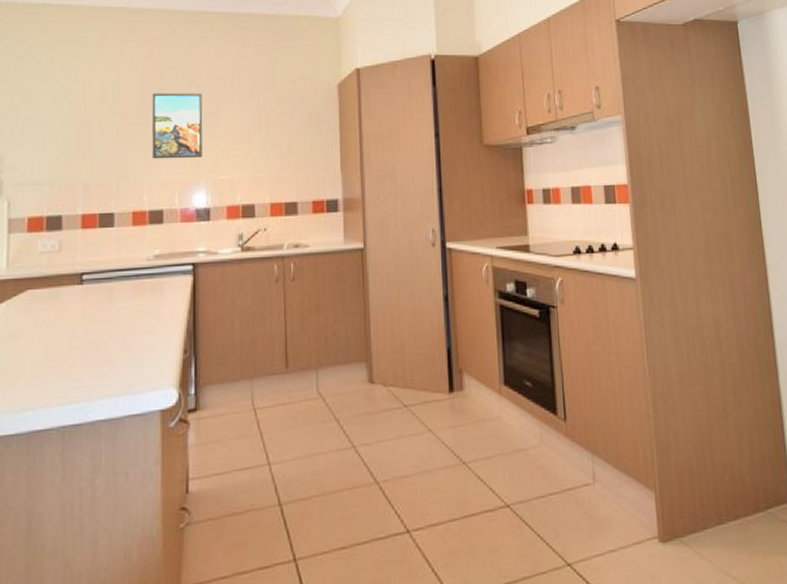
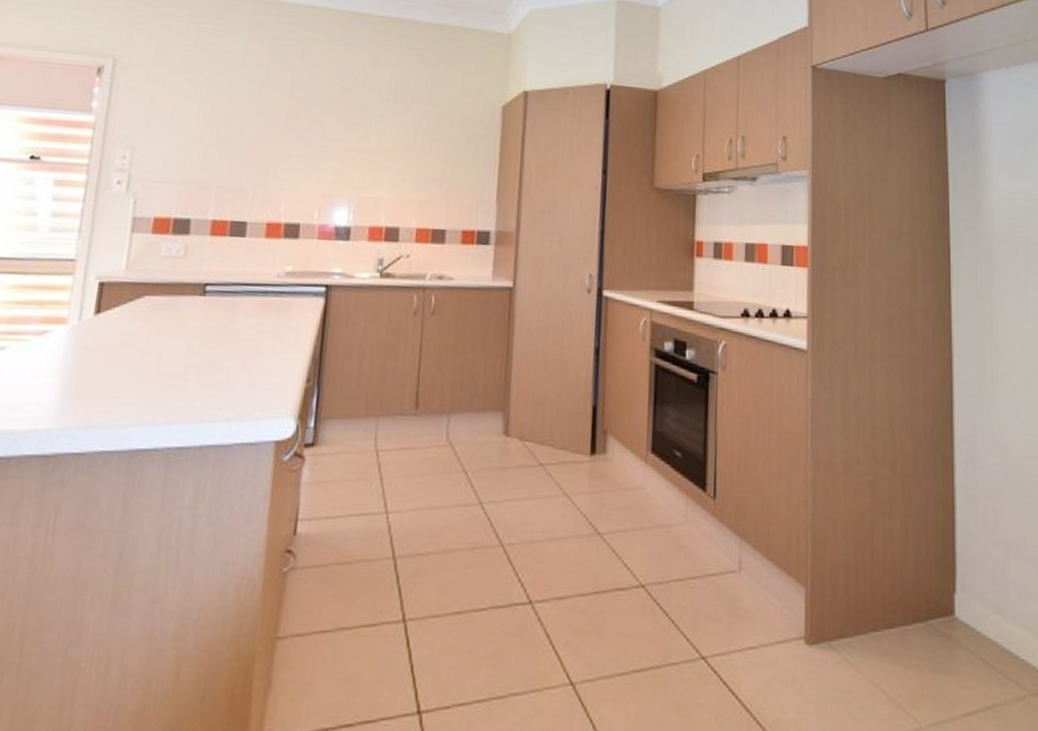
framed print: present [151,93,203,159] -> none [293,96,355,172]

